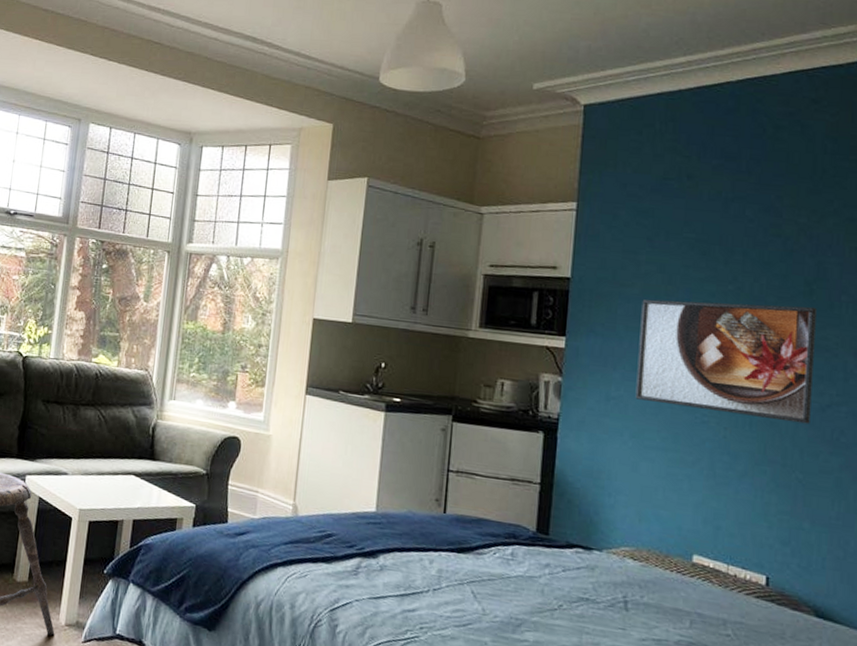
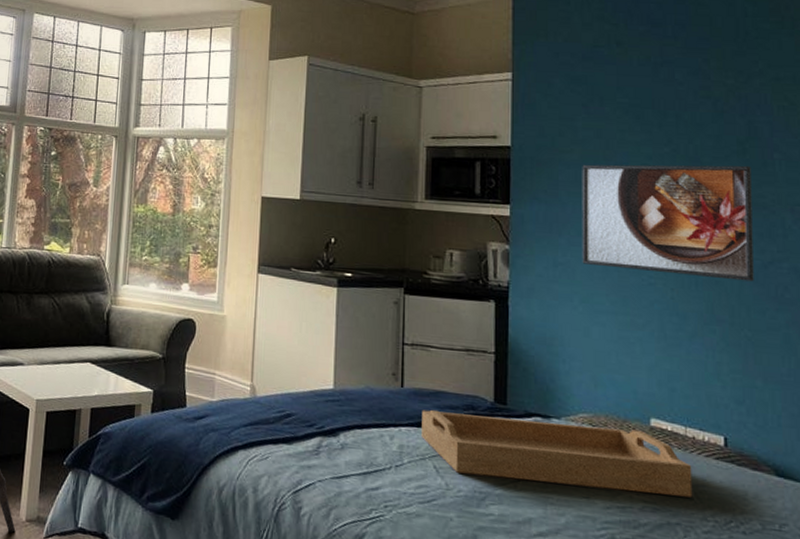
serving tray: none [461,536,732,634] -> present [421,409,693,498]

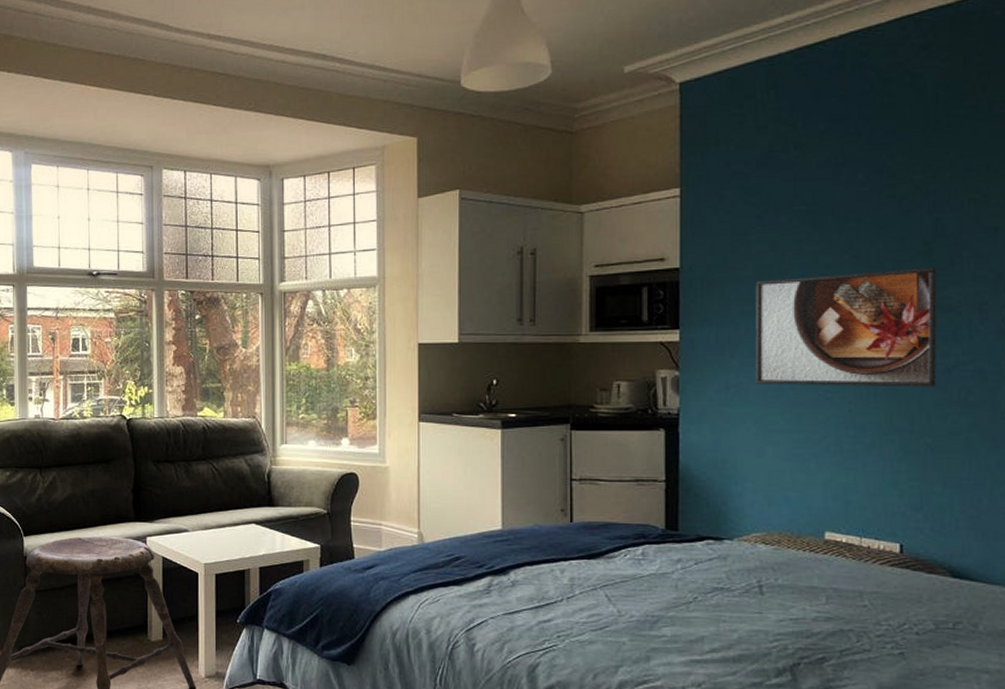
serving tray: present [421,409,693,498] -> none [592,541,867,605]

